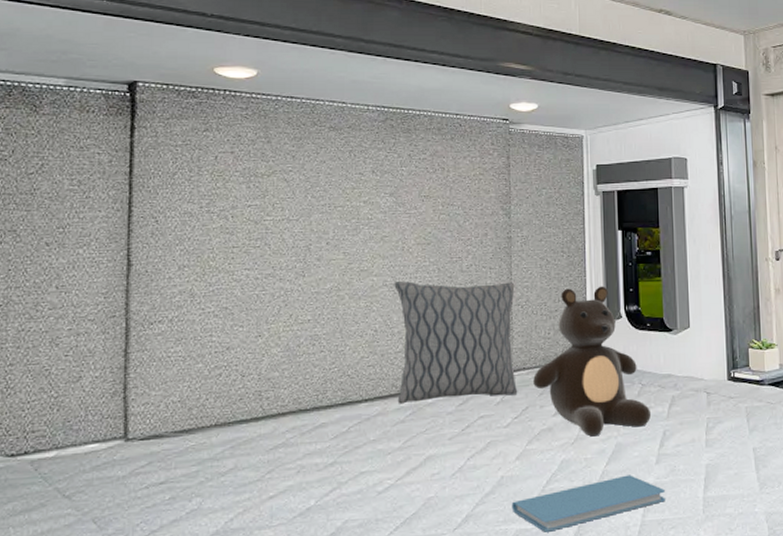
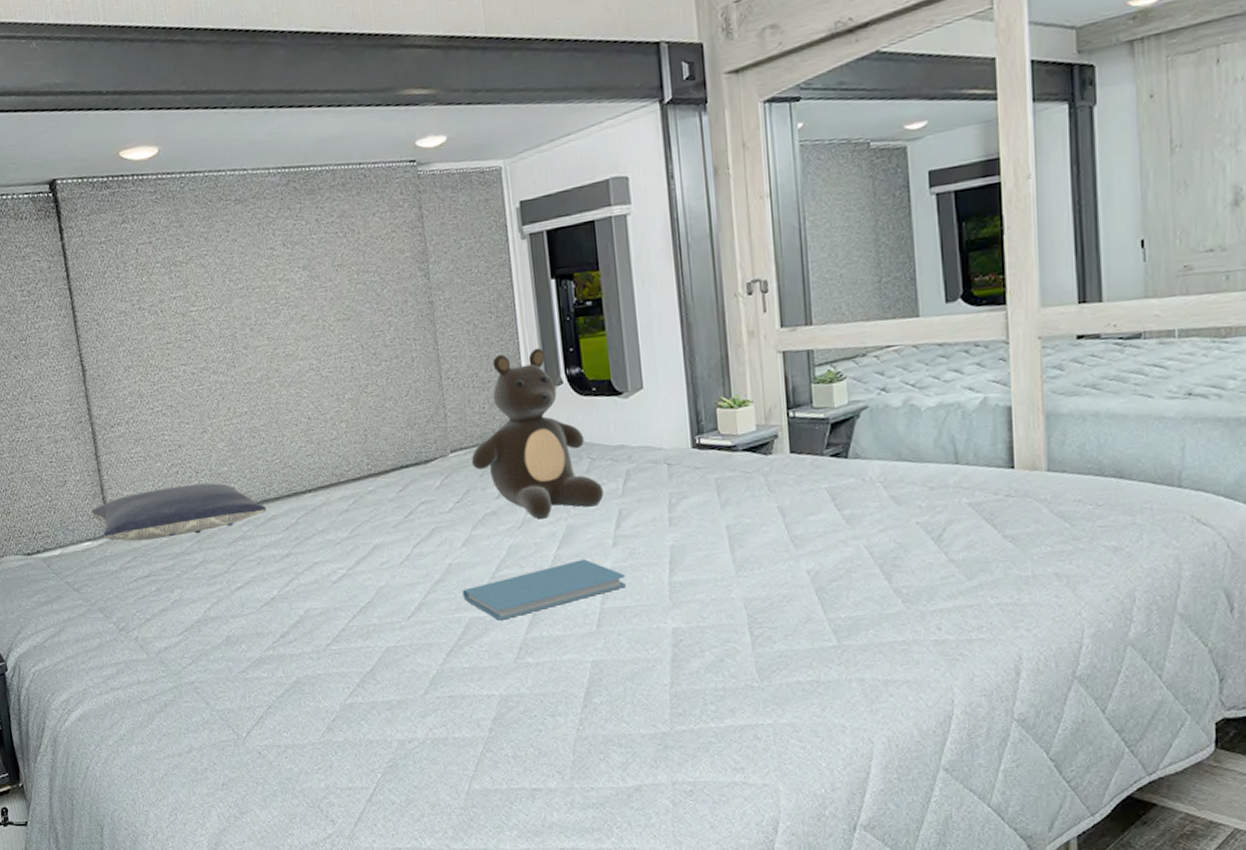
pillow: none [107,387,317,445] -> present [92,483,267,541]
pillow: present [394,281,518,404] -> none [320,353,457,493]

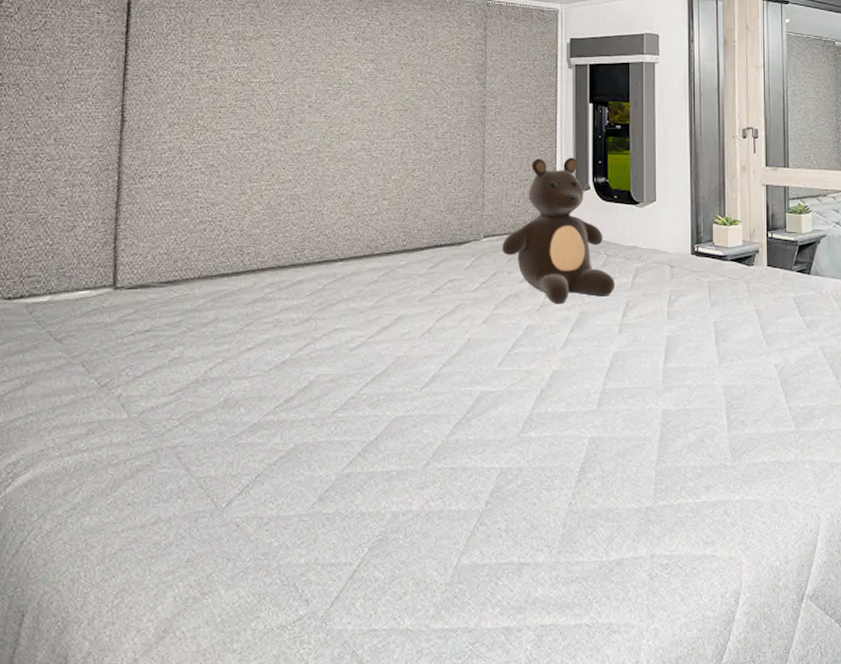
pillow: present [92,483,267,541] -> none [98,242,294,293]
book: present [462,559,626,620] -> none [477,343,626,395]

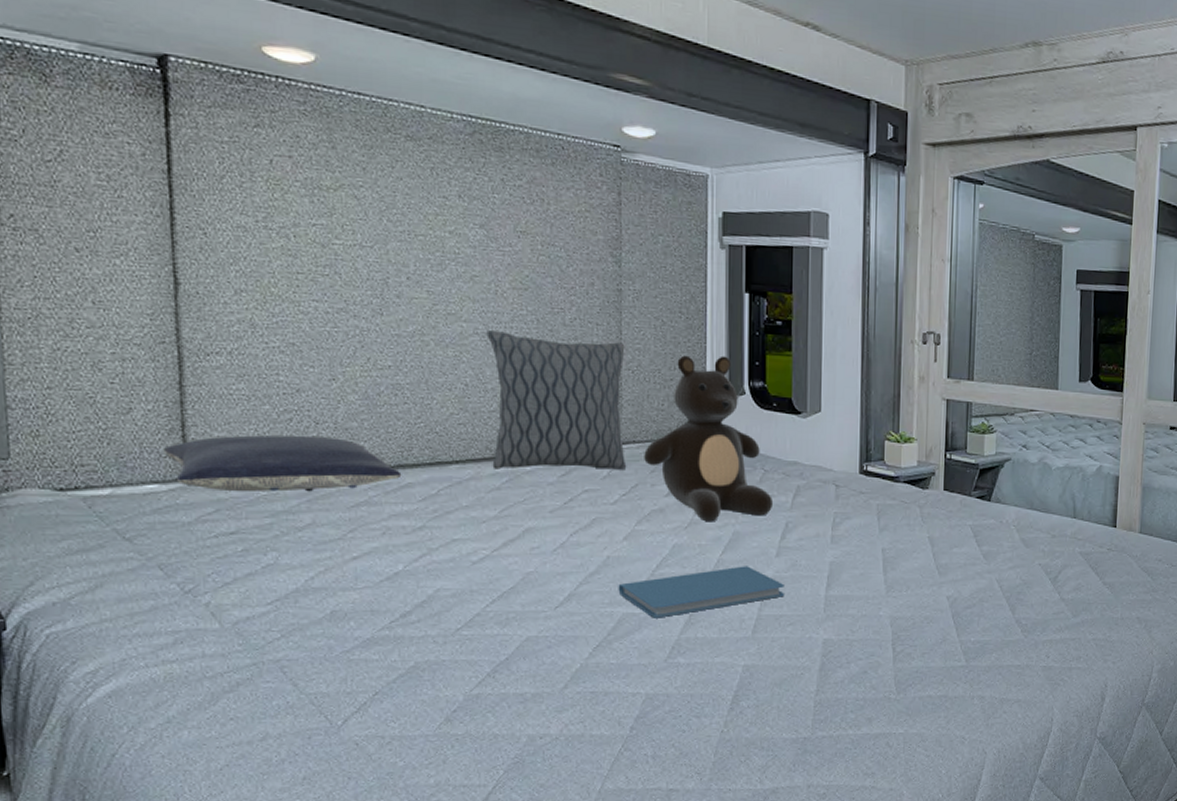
pillow: none [98,242,294,293] -> present [164,435,402,492]
pillow: none [371,146,488,265] -> present [486,330,627,472]
book: none [477,343,626,395] -> present [618,566,784,618]

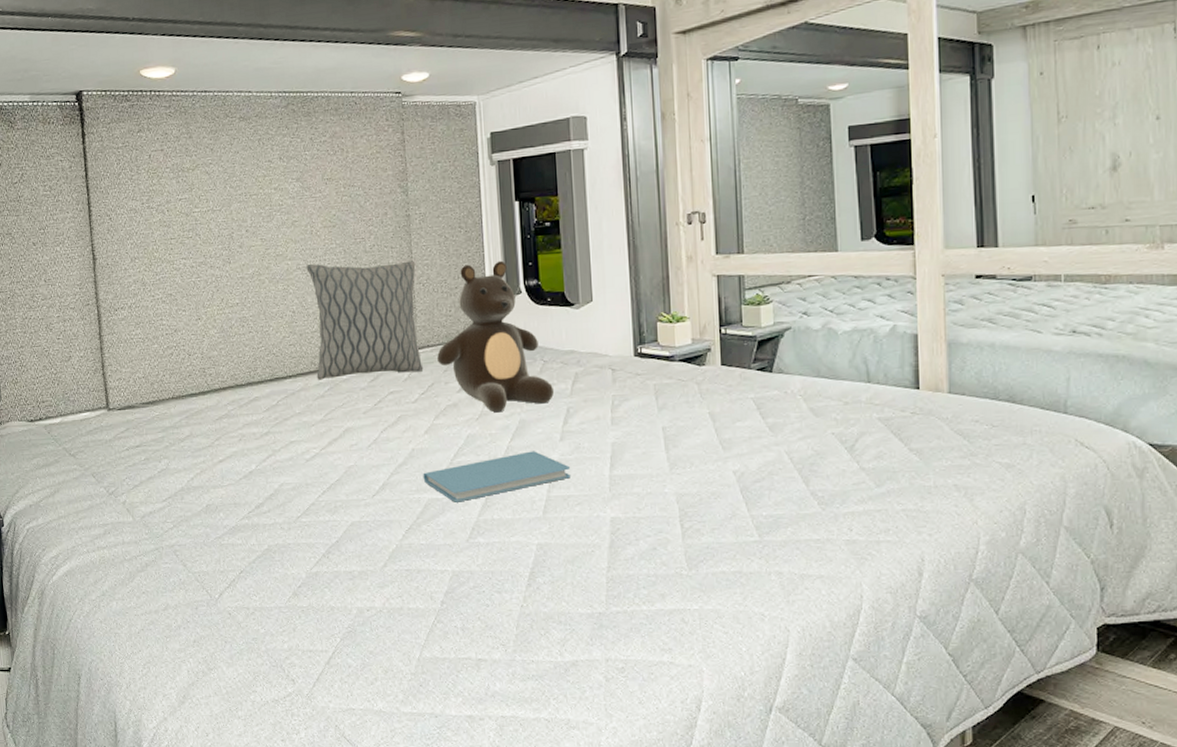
pillow: present [164,435,402,492] -> none [92,365,251,414]

